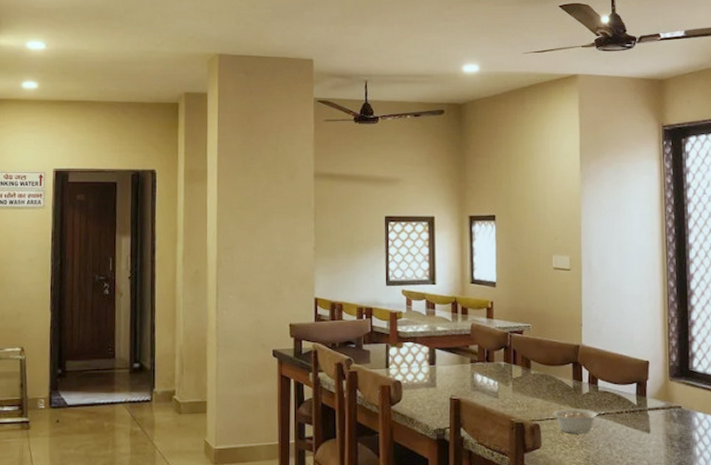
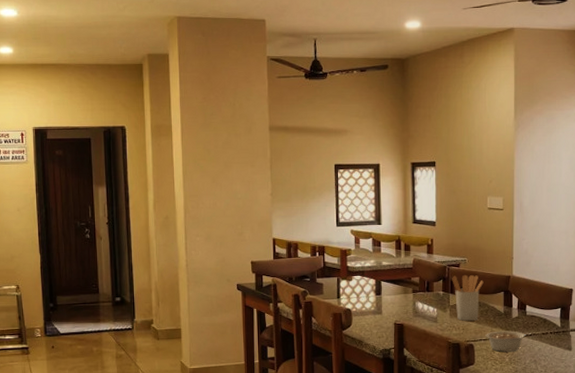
utensil holder: none [514,343,550,396] -> present [452,274,484,321]

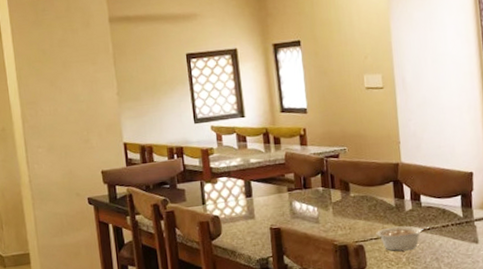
utensil holder: present [452,274,484,321] -> none [331,165,369,219]

